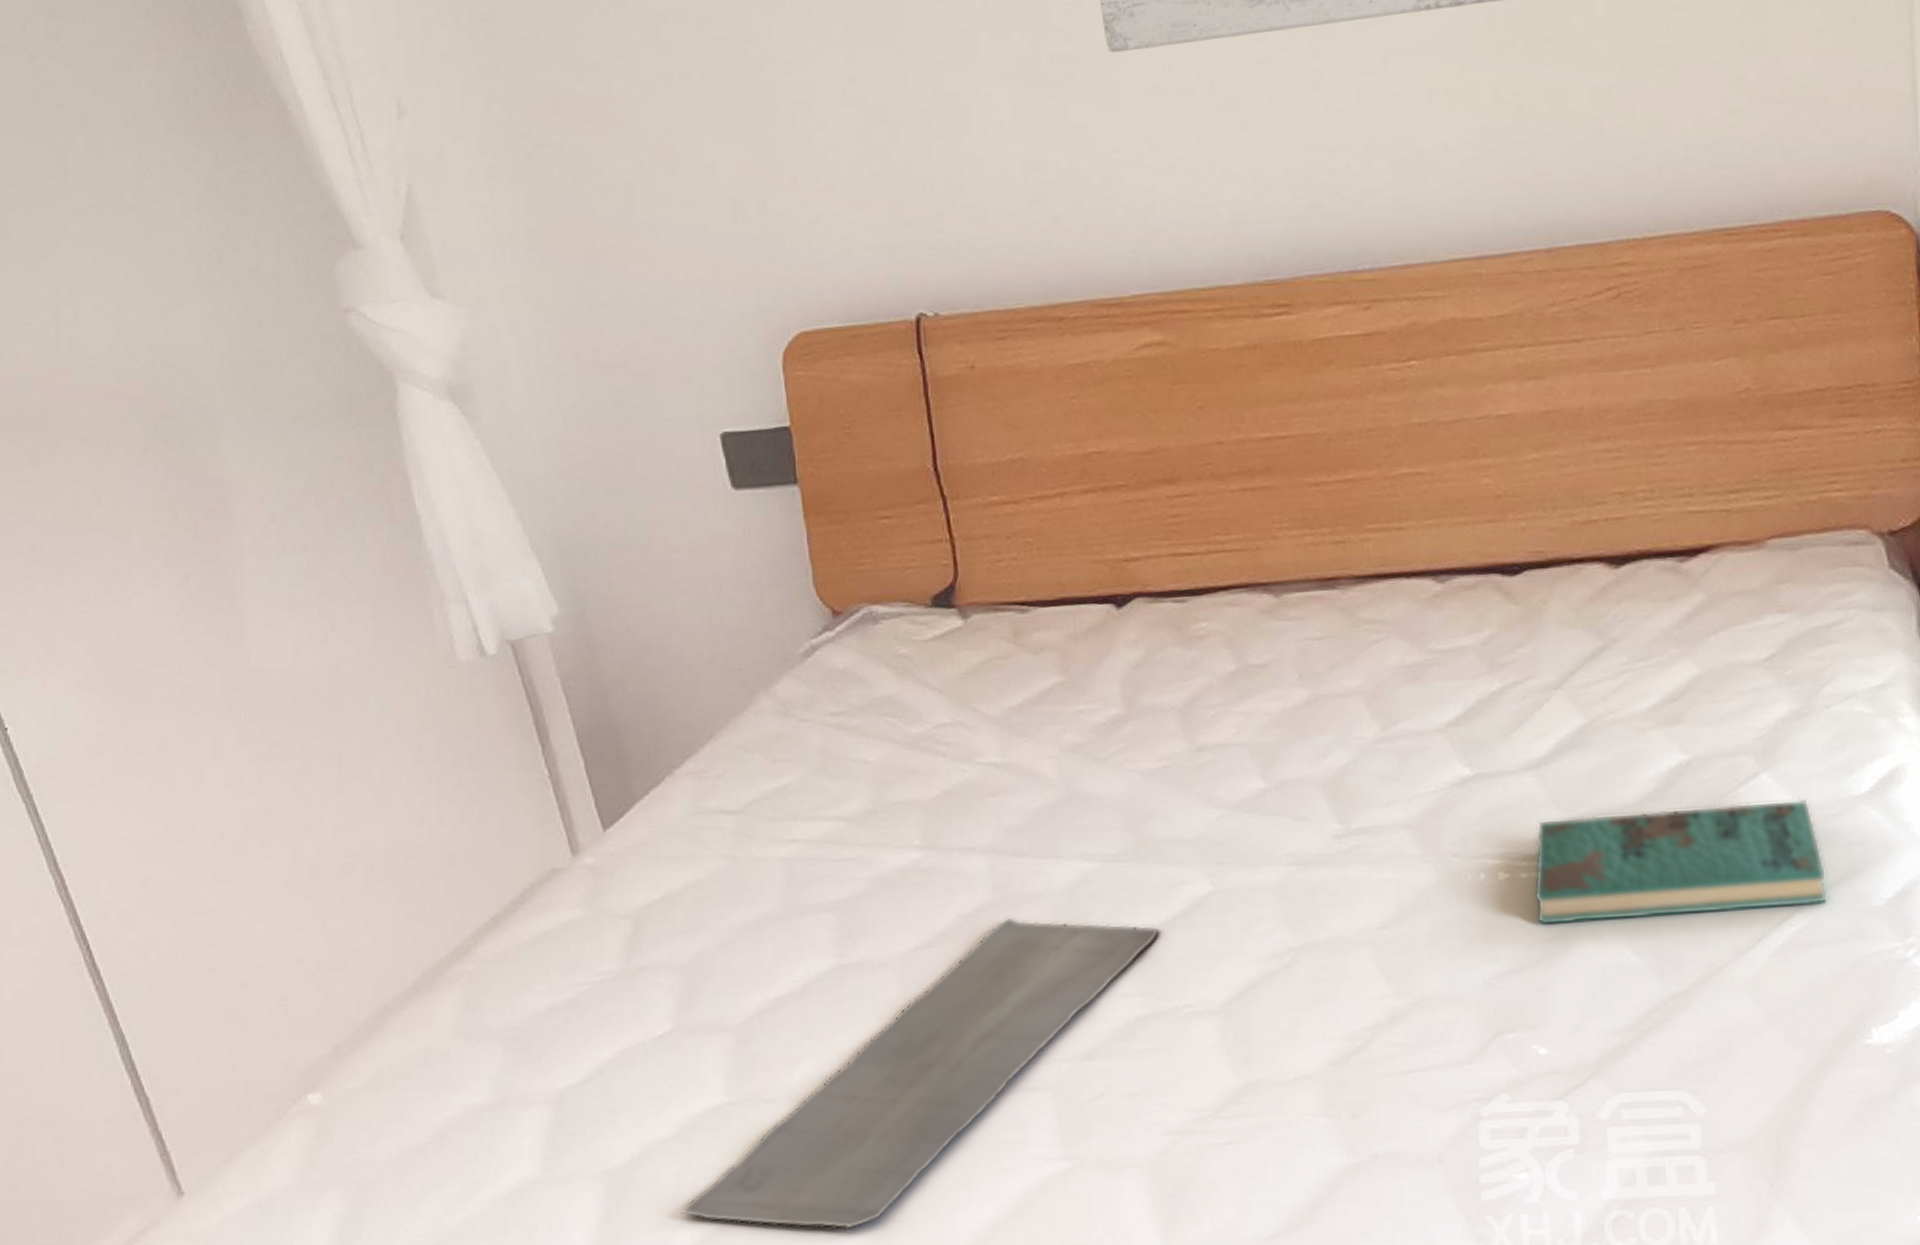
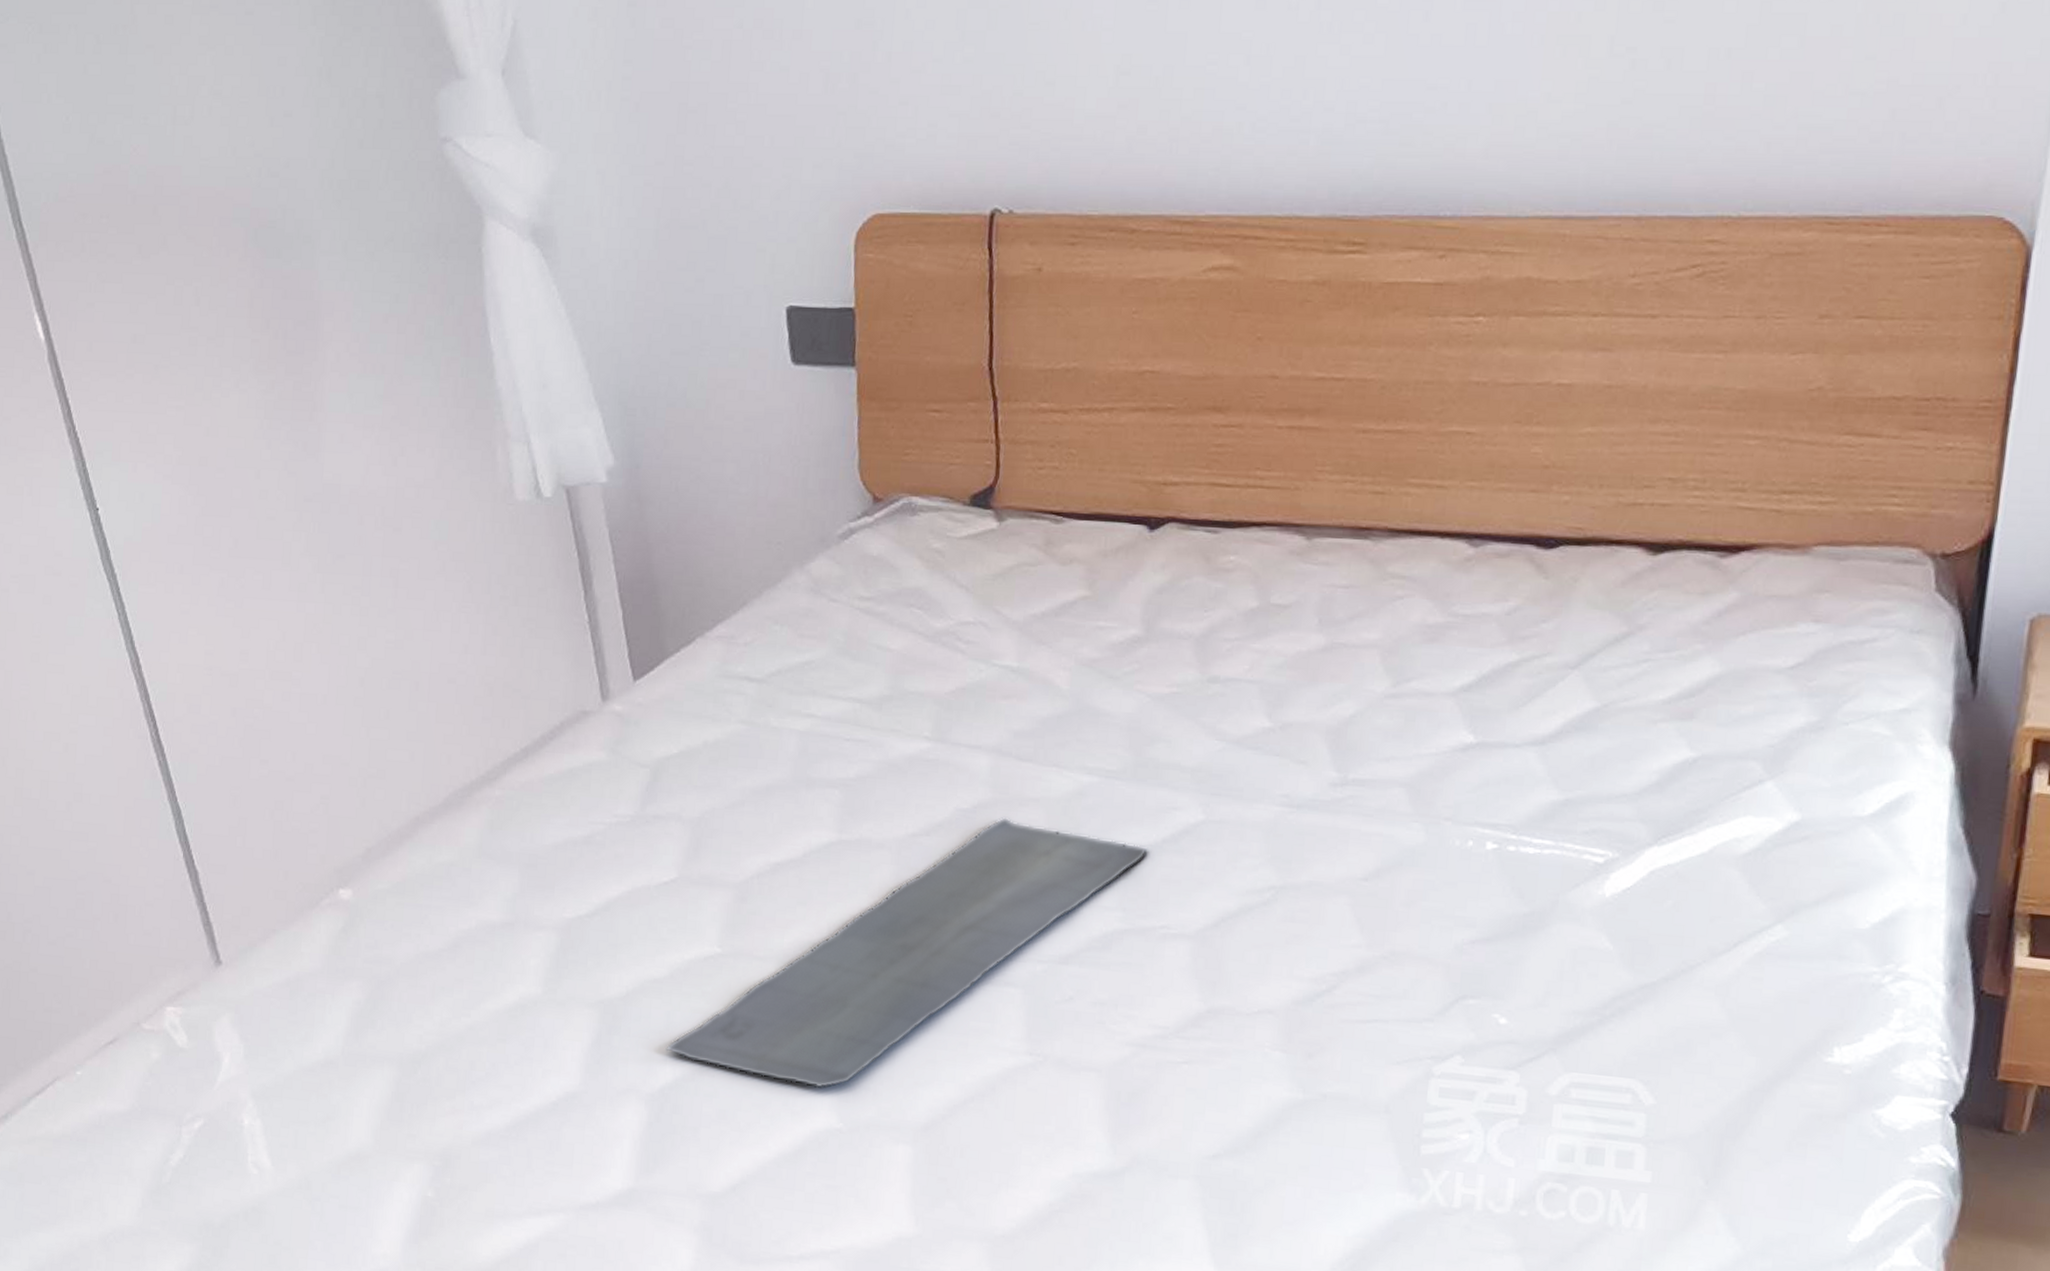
book: present [1534,799,1827,926] -> none [1518,796,1816,919]

